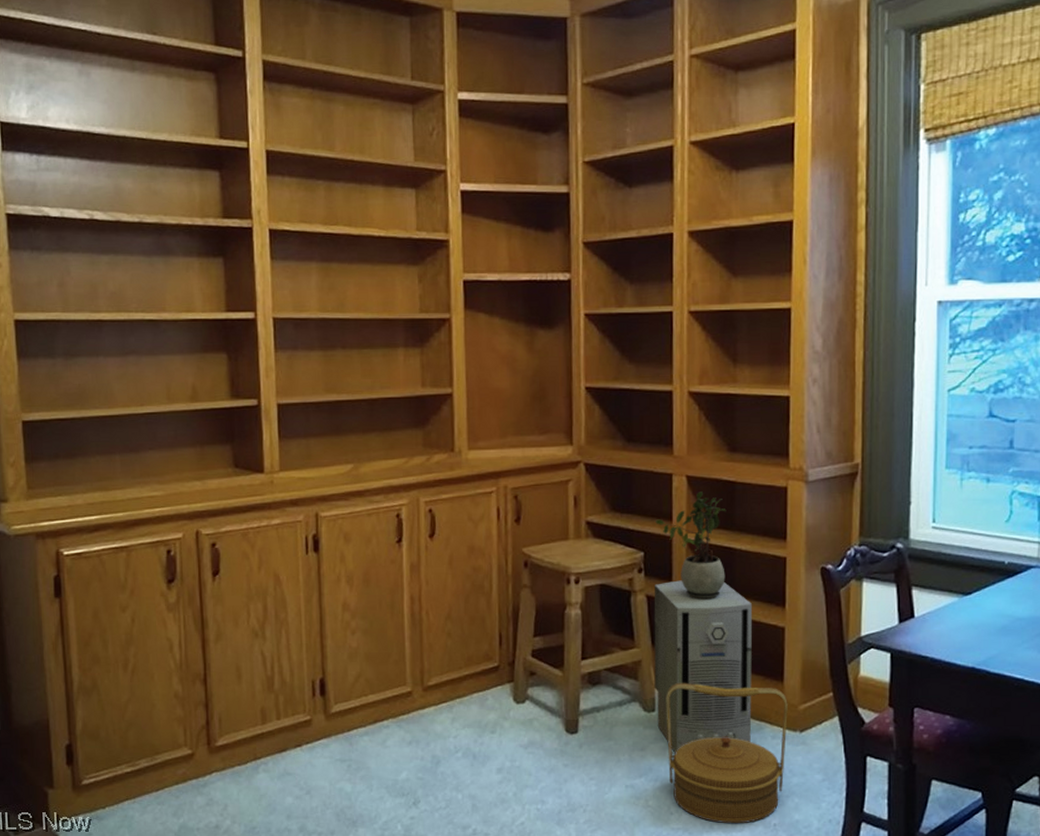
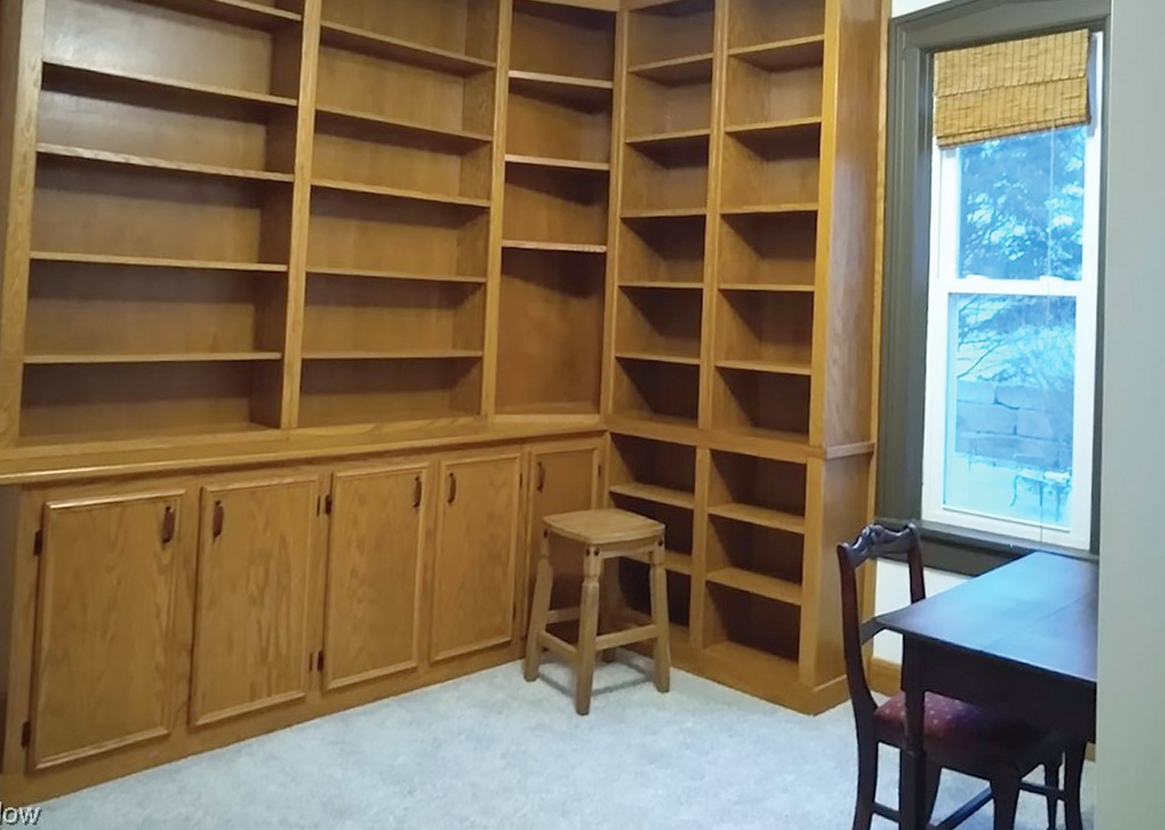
air purifier: present [654,580,753,753] -> none [669,554,771,737]
potted plant: present [655,491,725,600] -> none [678,465,747,575]
basket: present [665,683,788,824] -> none [680,662,802,815]

